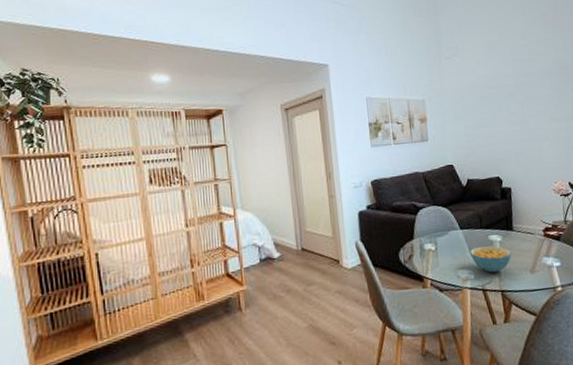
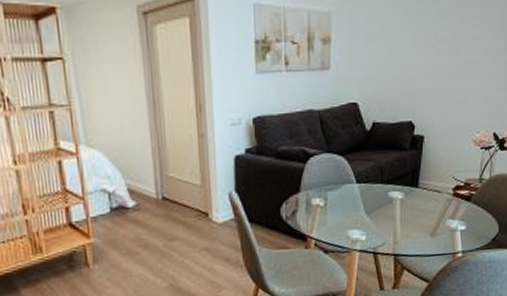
cereal bowl: present [470,246,512,273] -> none [365,203,413,235]

